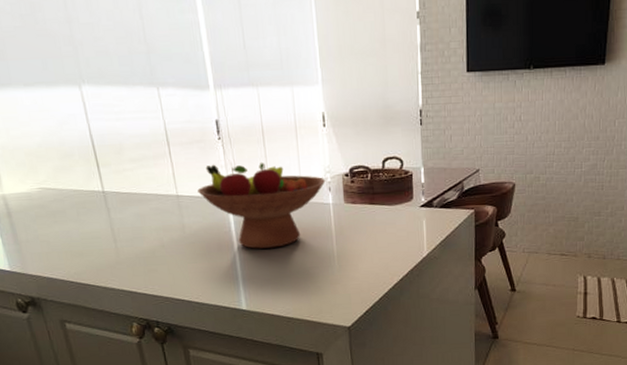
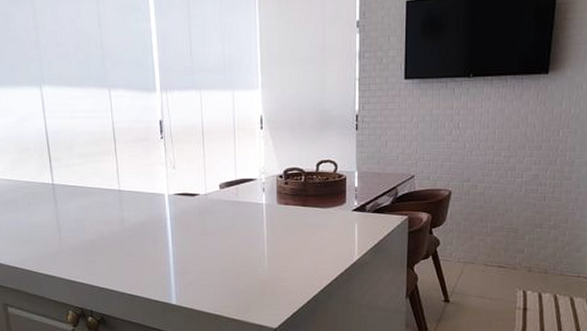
fruit bowl: present [198,162,326,249] -> none [138,161,260,245]

